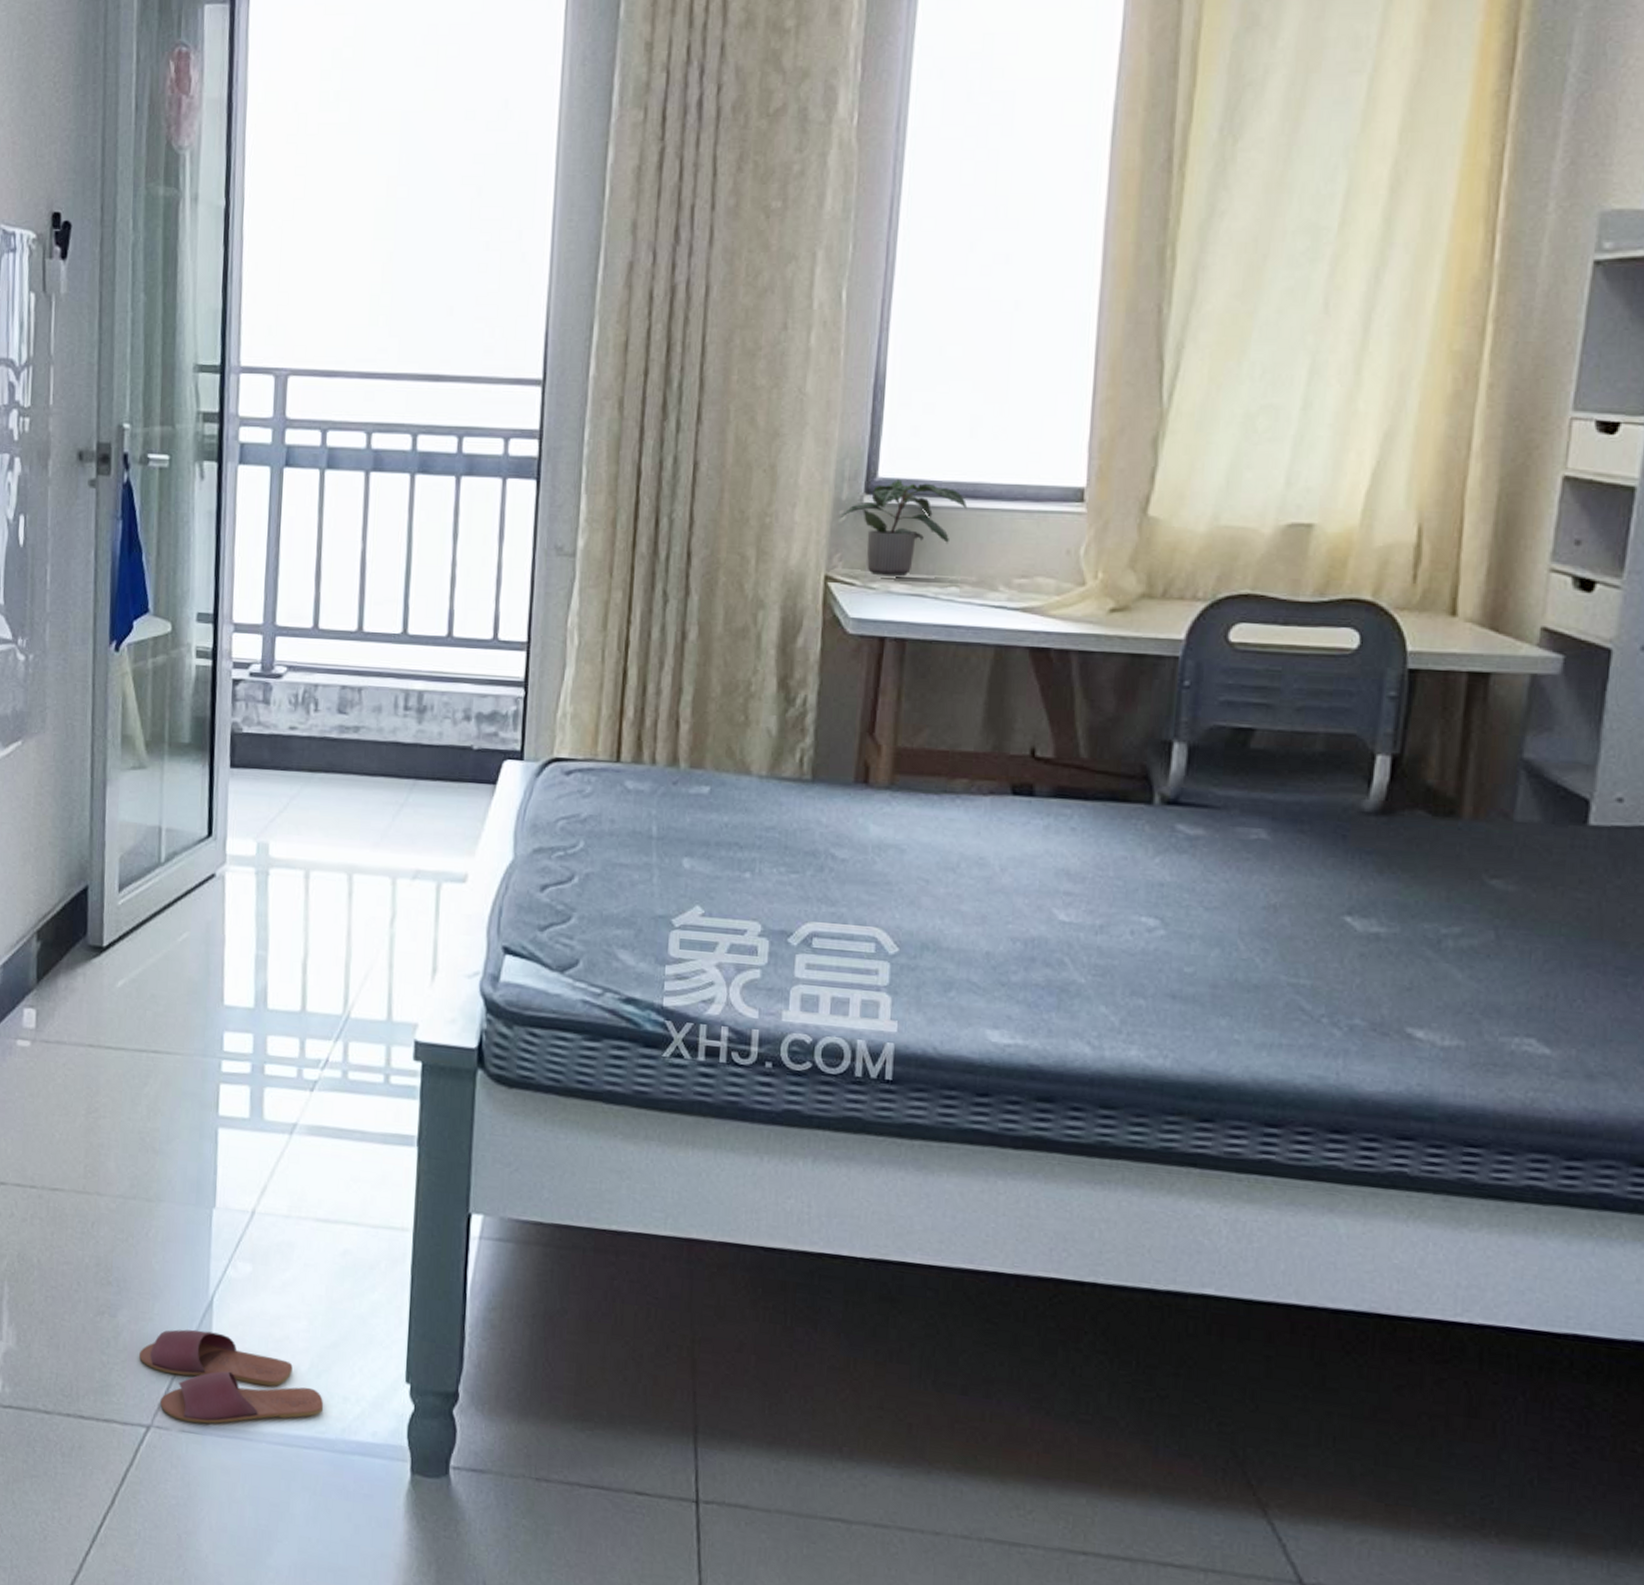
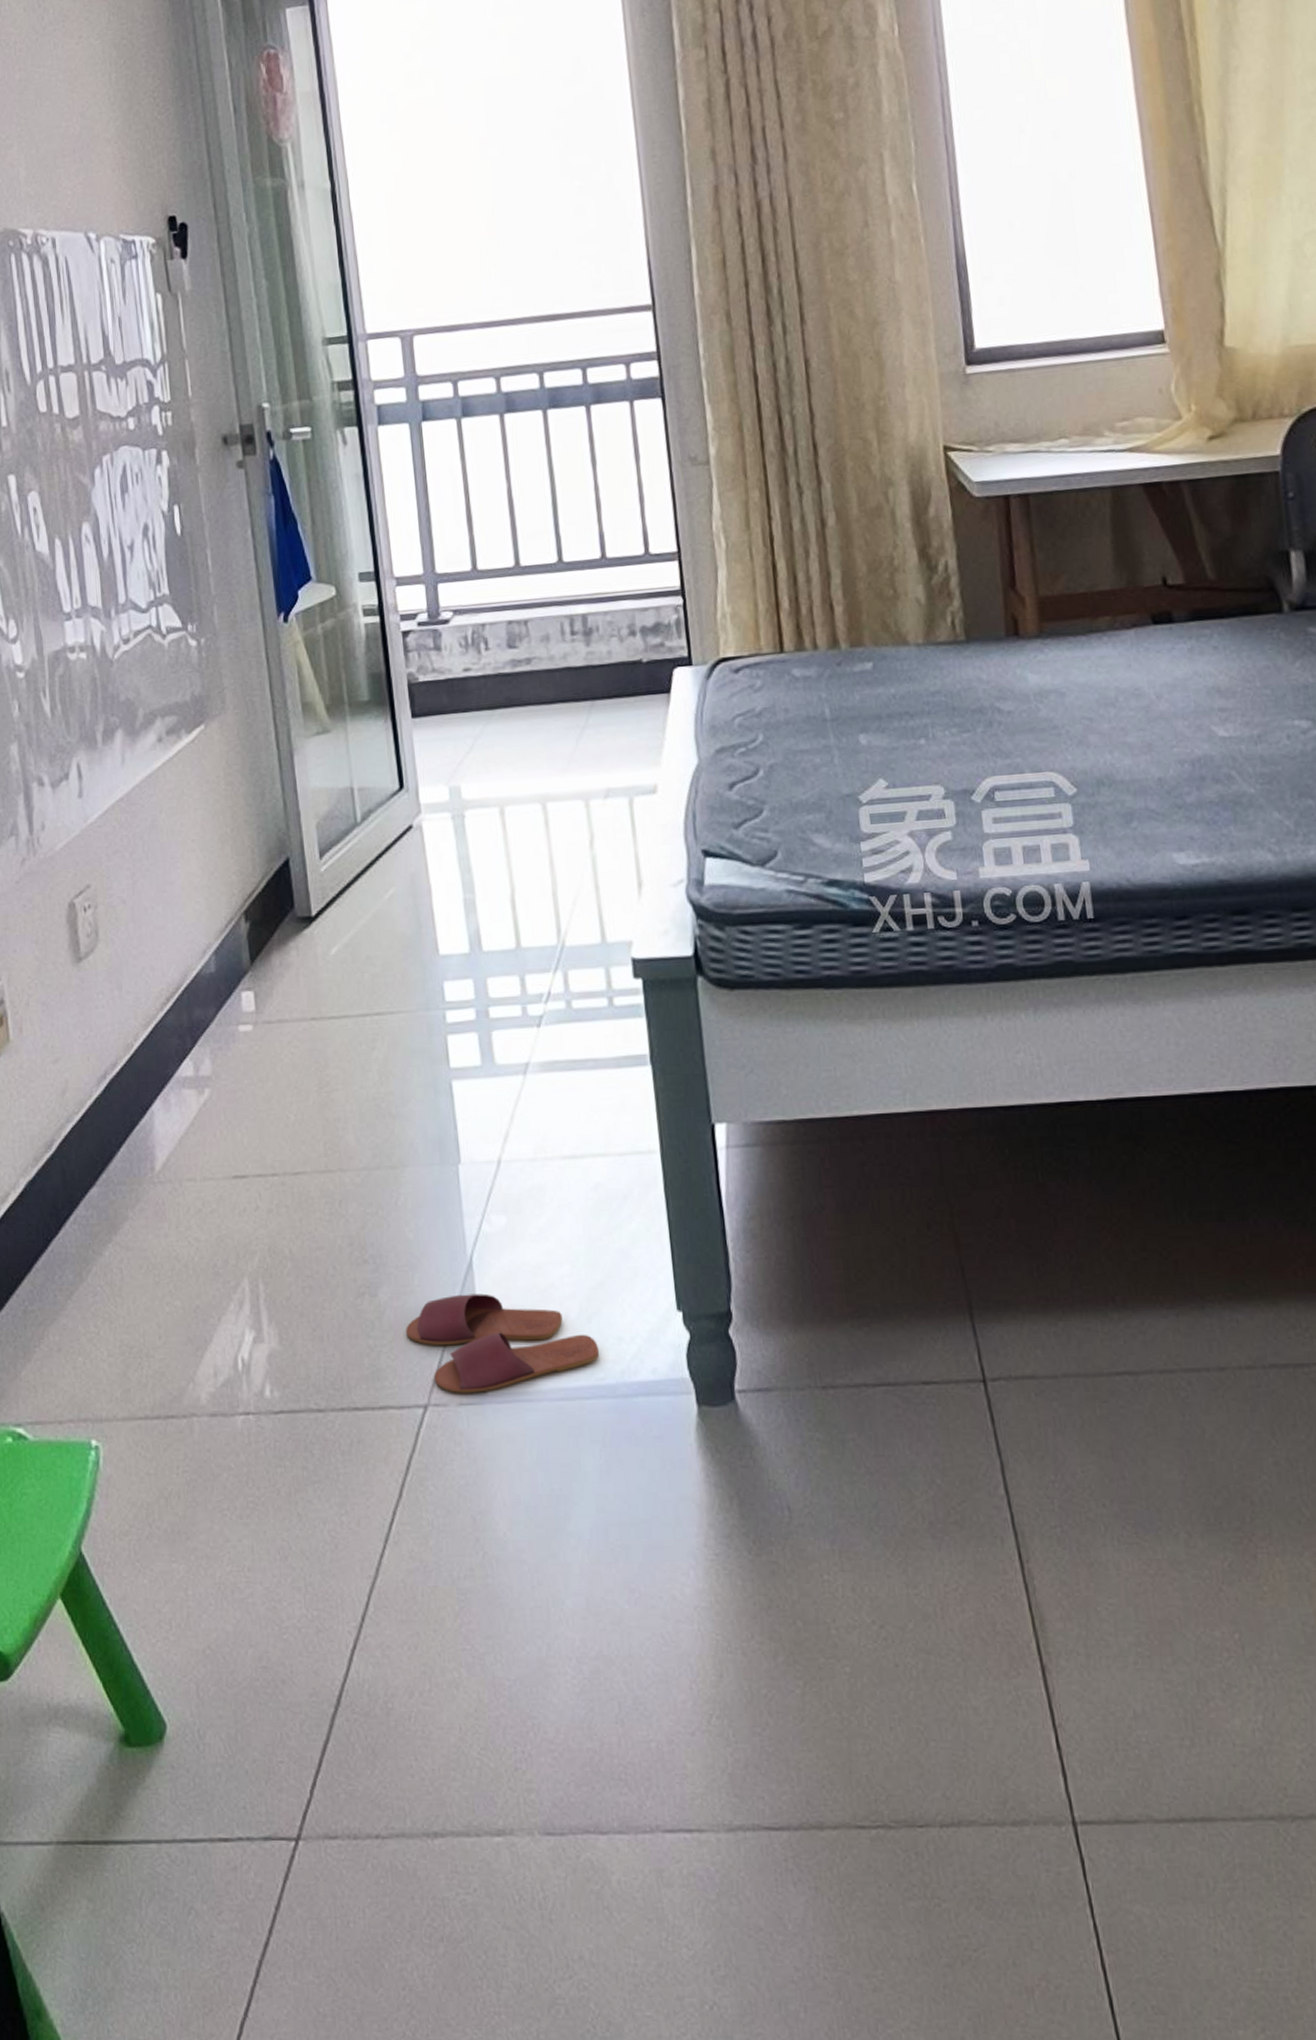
potted plant: present [840,479,968,577] -> none [948,347,1062,440]

